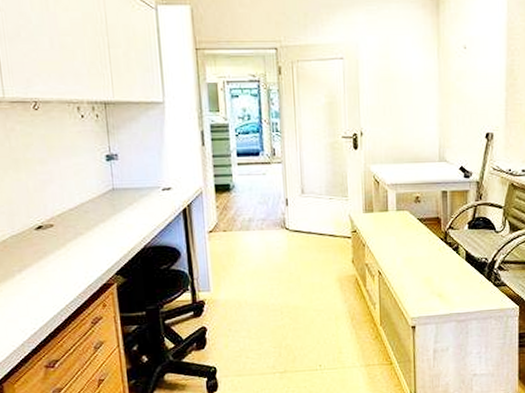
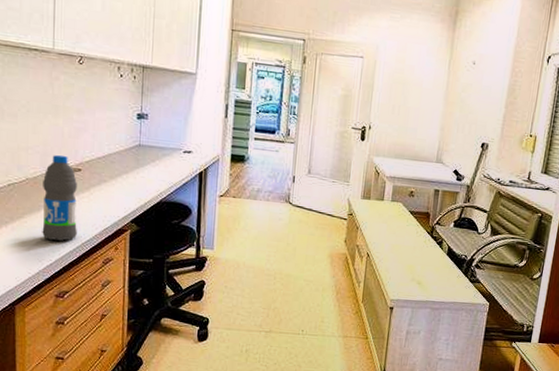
water bottle: none [13,213,59,306] -> present [42,155,77,241]

